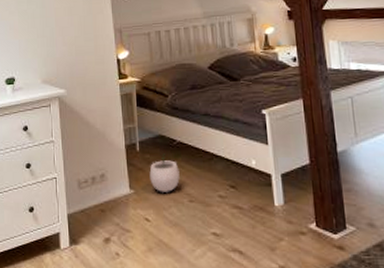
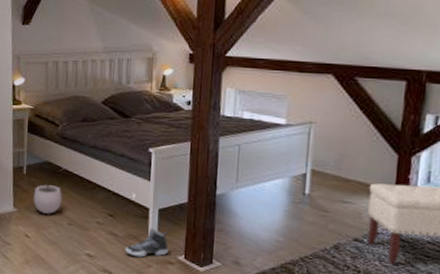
sneaker: none [253,195,299,230] -> present [126,227,169,258]

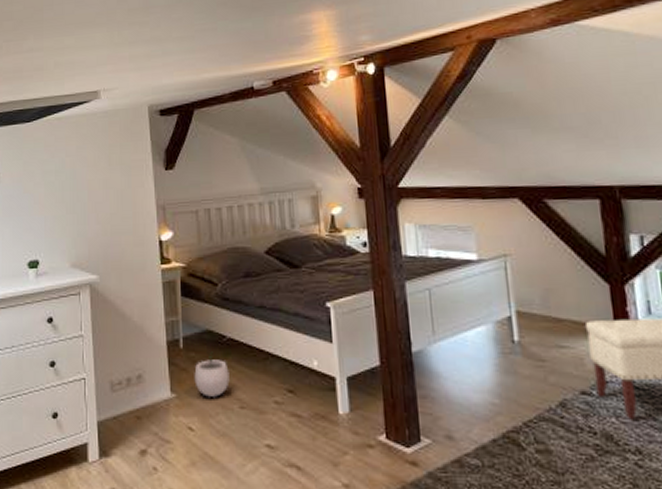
sneaker: present [126,227,169,258] -> none [313,402,367,443]

